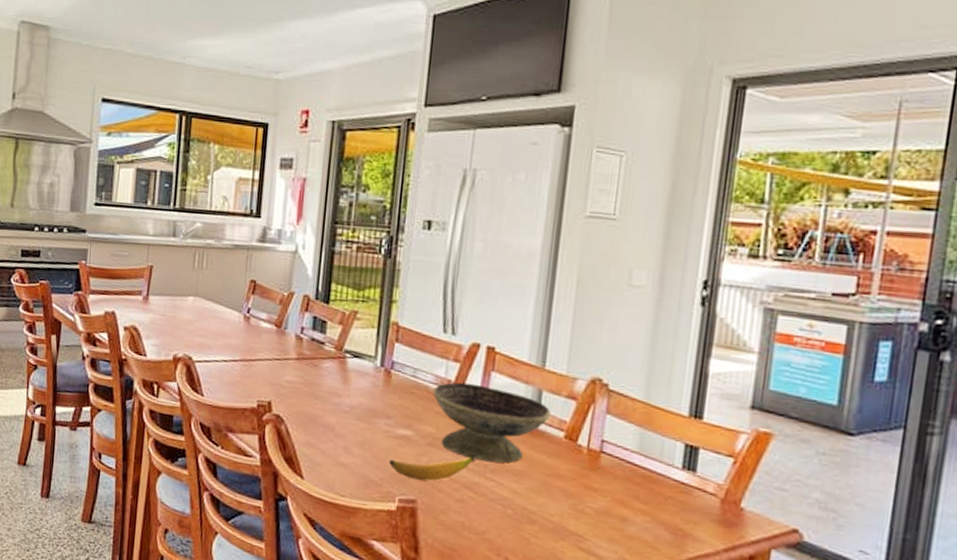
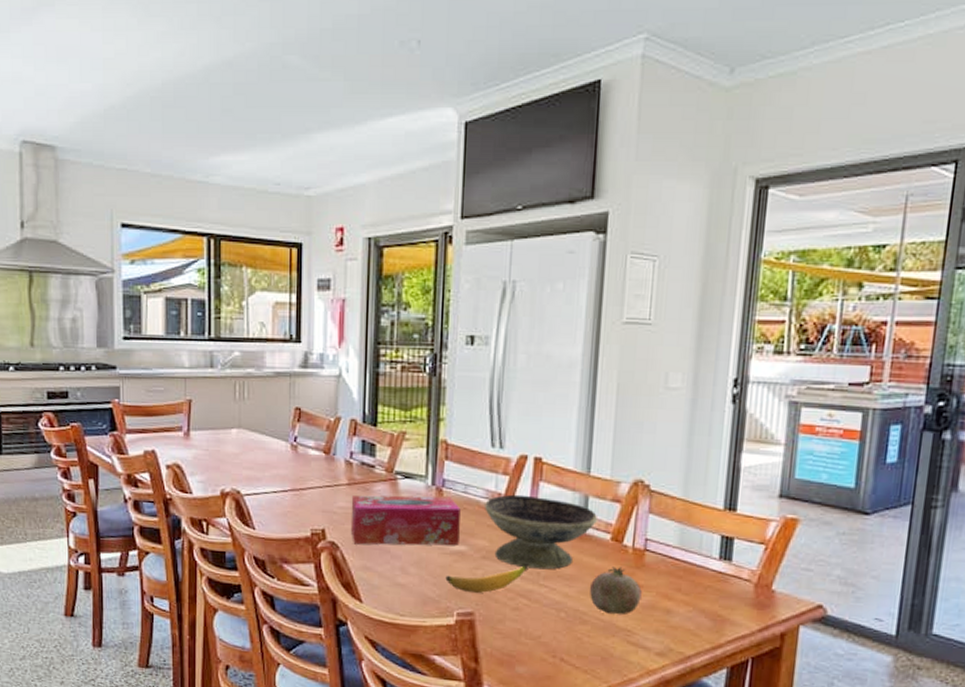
tissue box: none [296,370,408,429] -> present [350,495,461,546]
fruit: none [539,466,596,519] -> present [590,567,642,616]

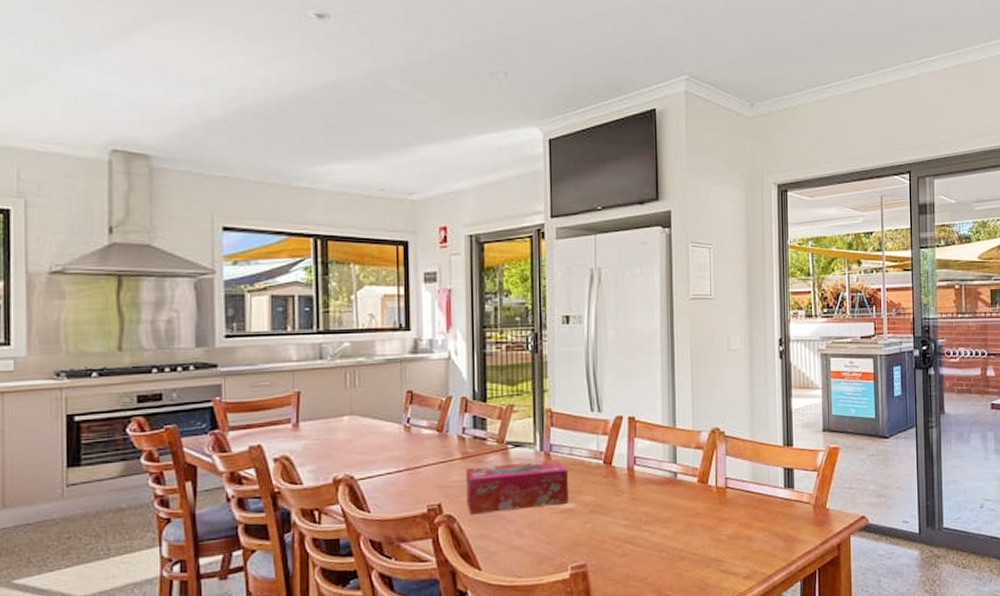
banana: present [445,565,527,593] -> none [558,514,630,546]
decorative bowl: present [485,494,597,570] -> none [589,451,685,517]
fruit: present [590,567,642,616] -> none [685,505,727,549]

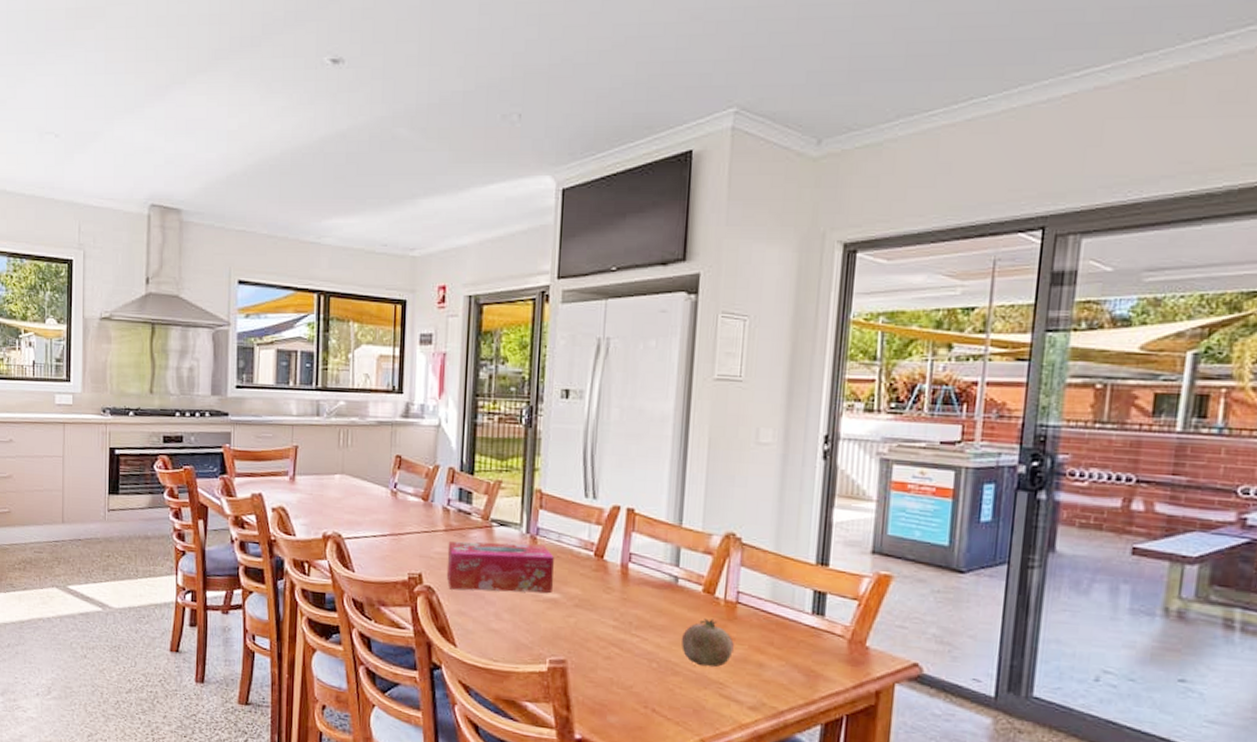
fruit: none [685,505,727,549] -> present [682,618,734,668]

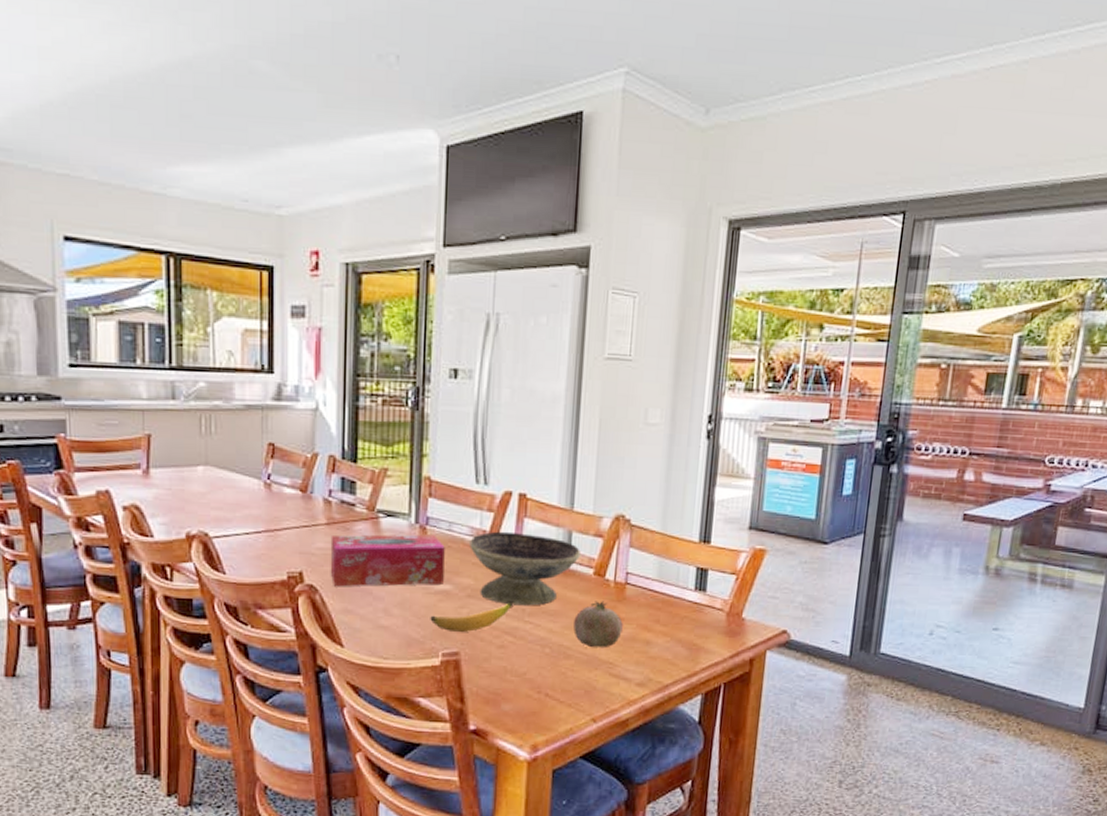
banana: none [538,614,619,641] -> present [430,602,512,632]
decorative bowl: none [578,544,689,620] -> present [469,531,580,606]

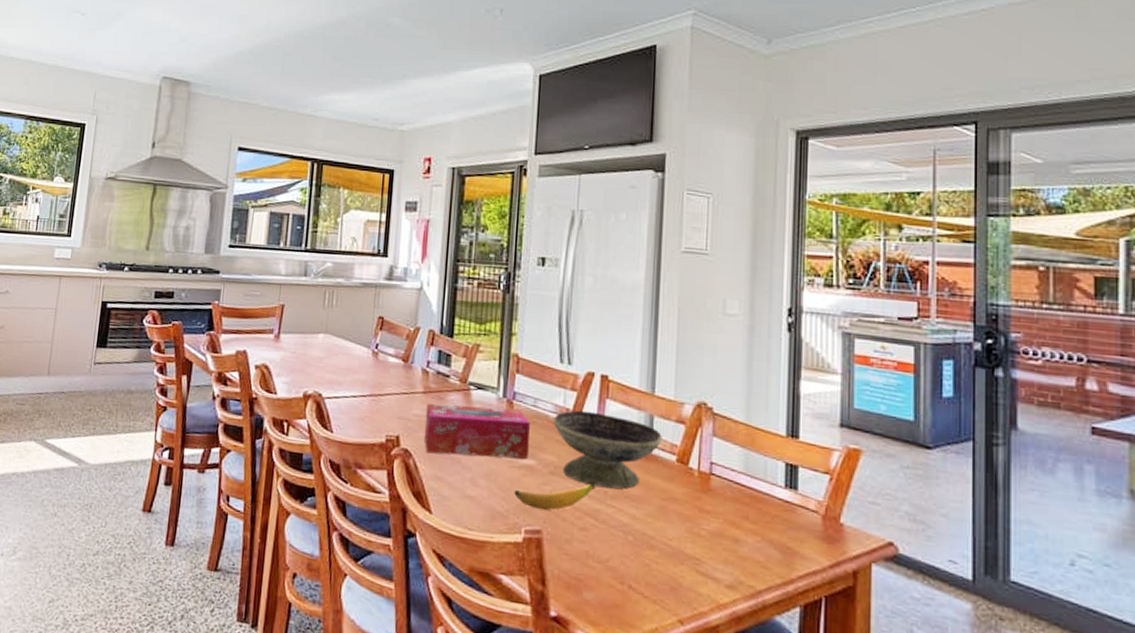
fruit: present [573,601,623,649] -> none [657,489,709,542]

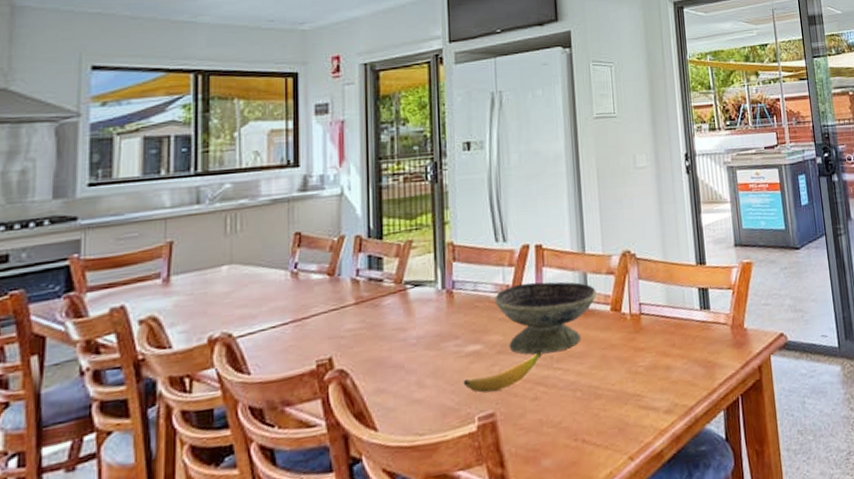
tissue box: present [424,403,530,459] -> none [360,297,474,367]

